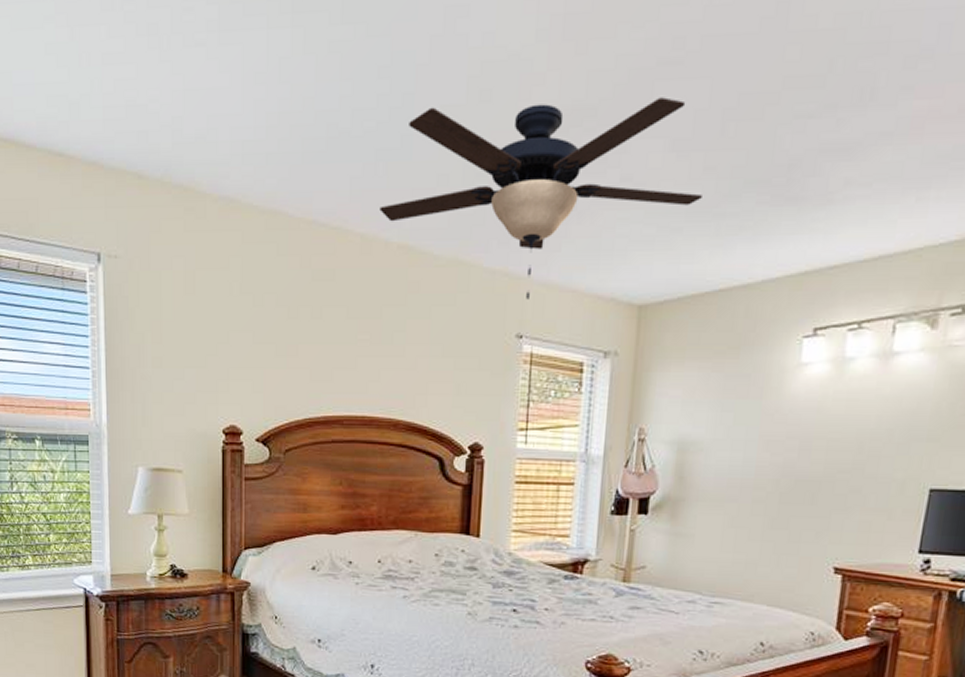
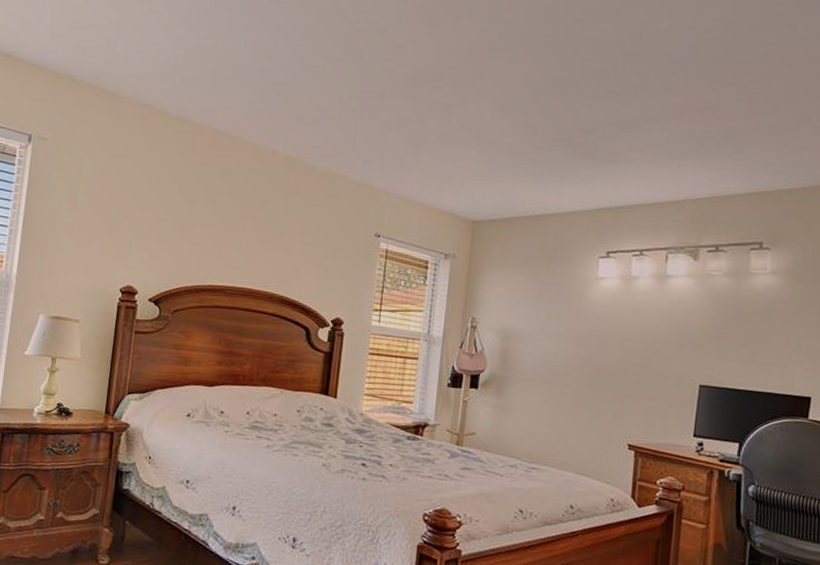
ceiling fan: present [379,97,702,300] -> none [270,57,522,208]

